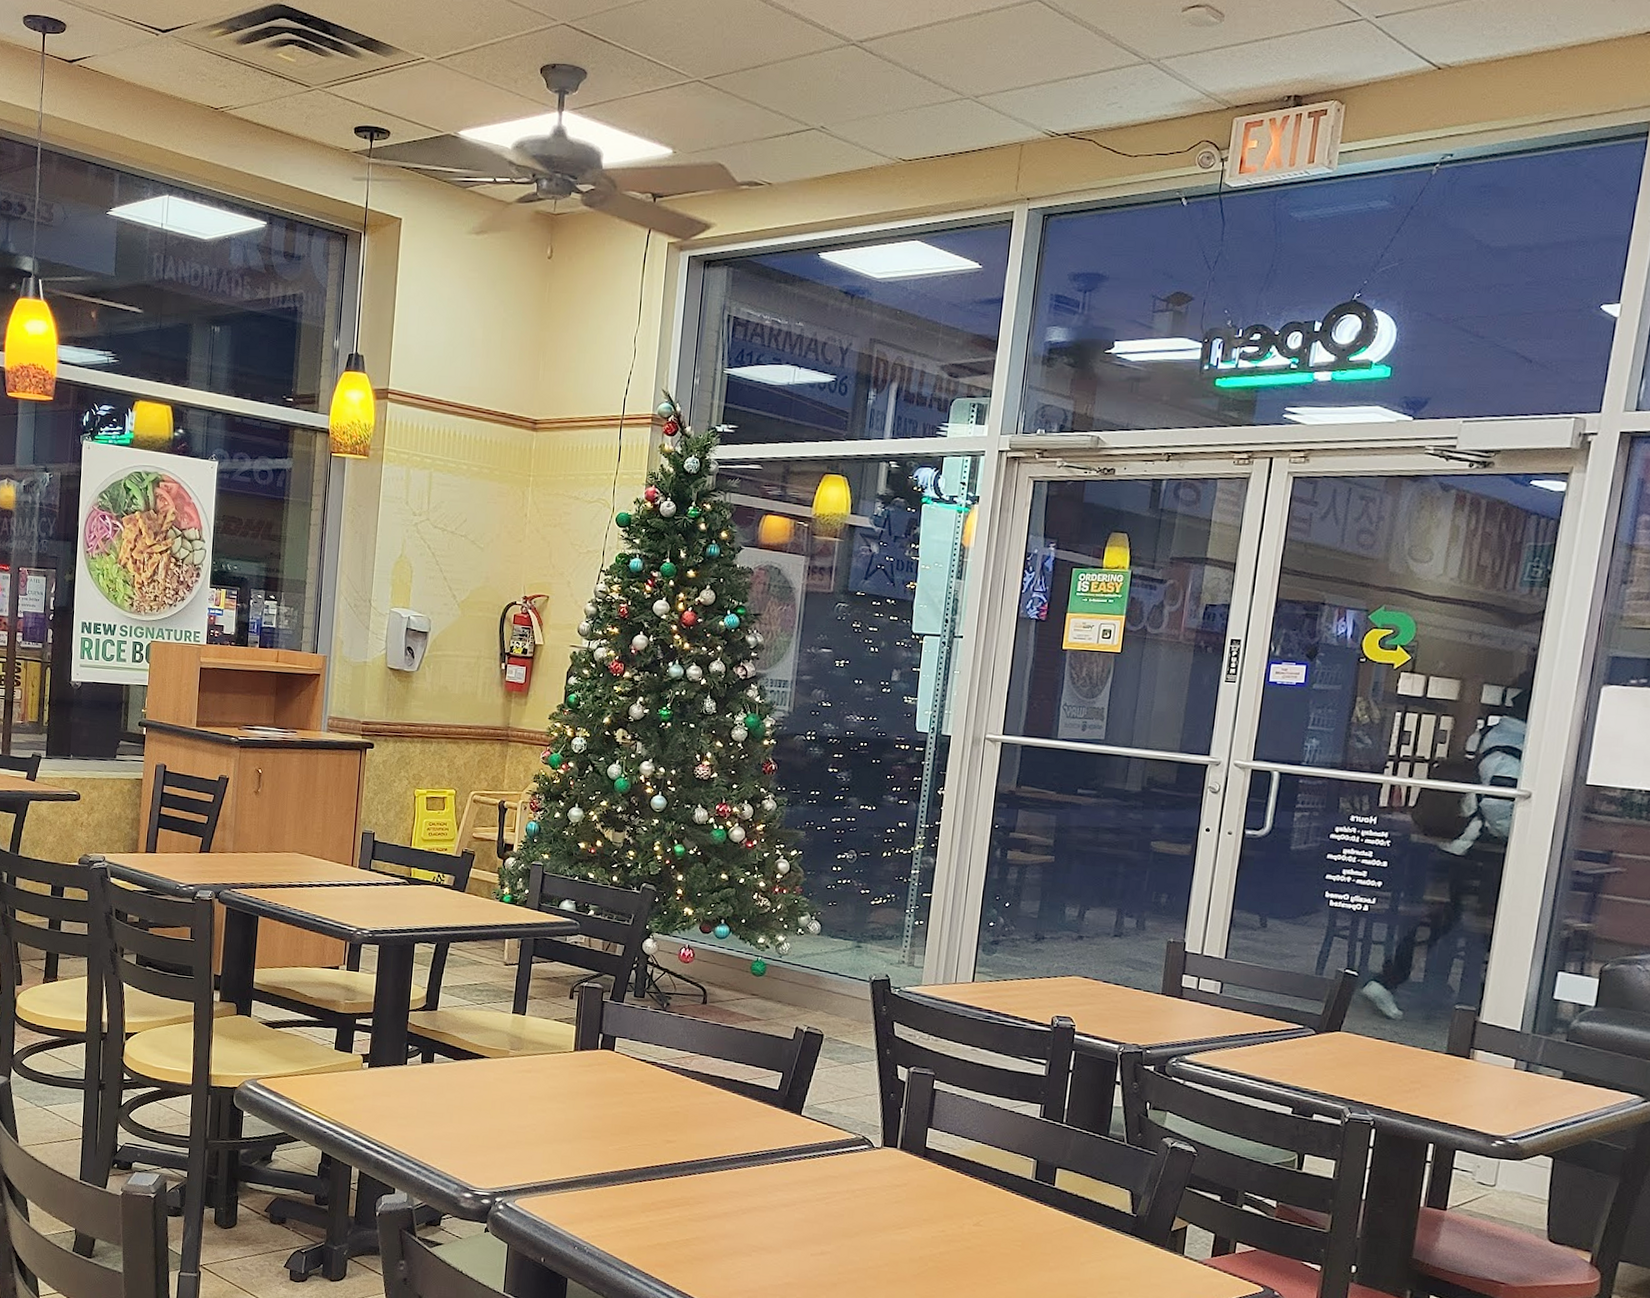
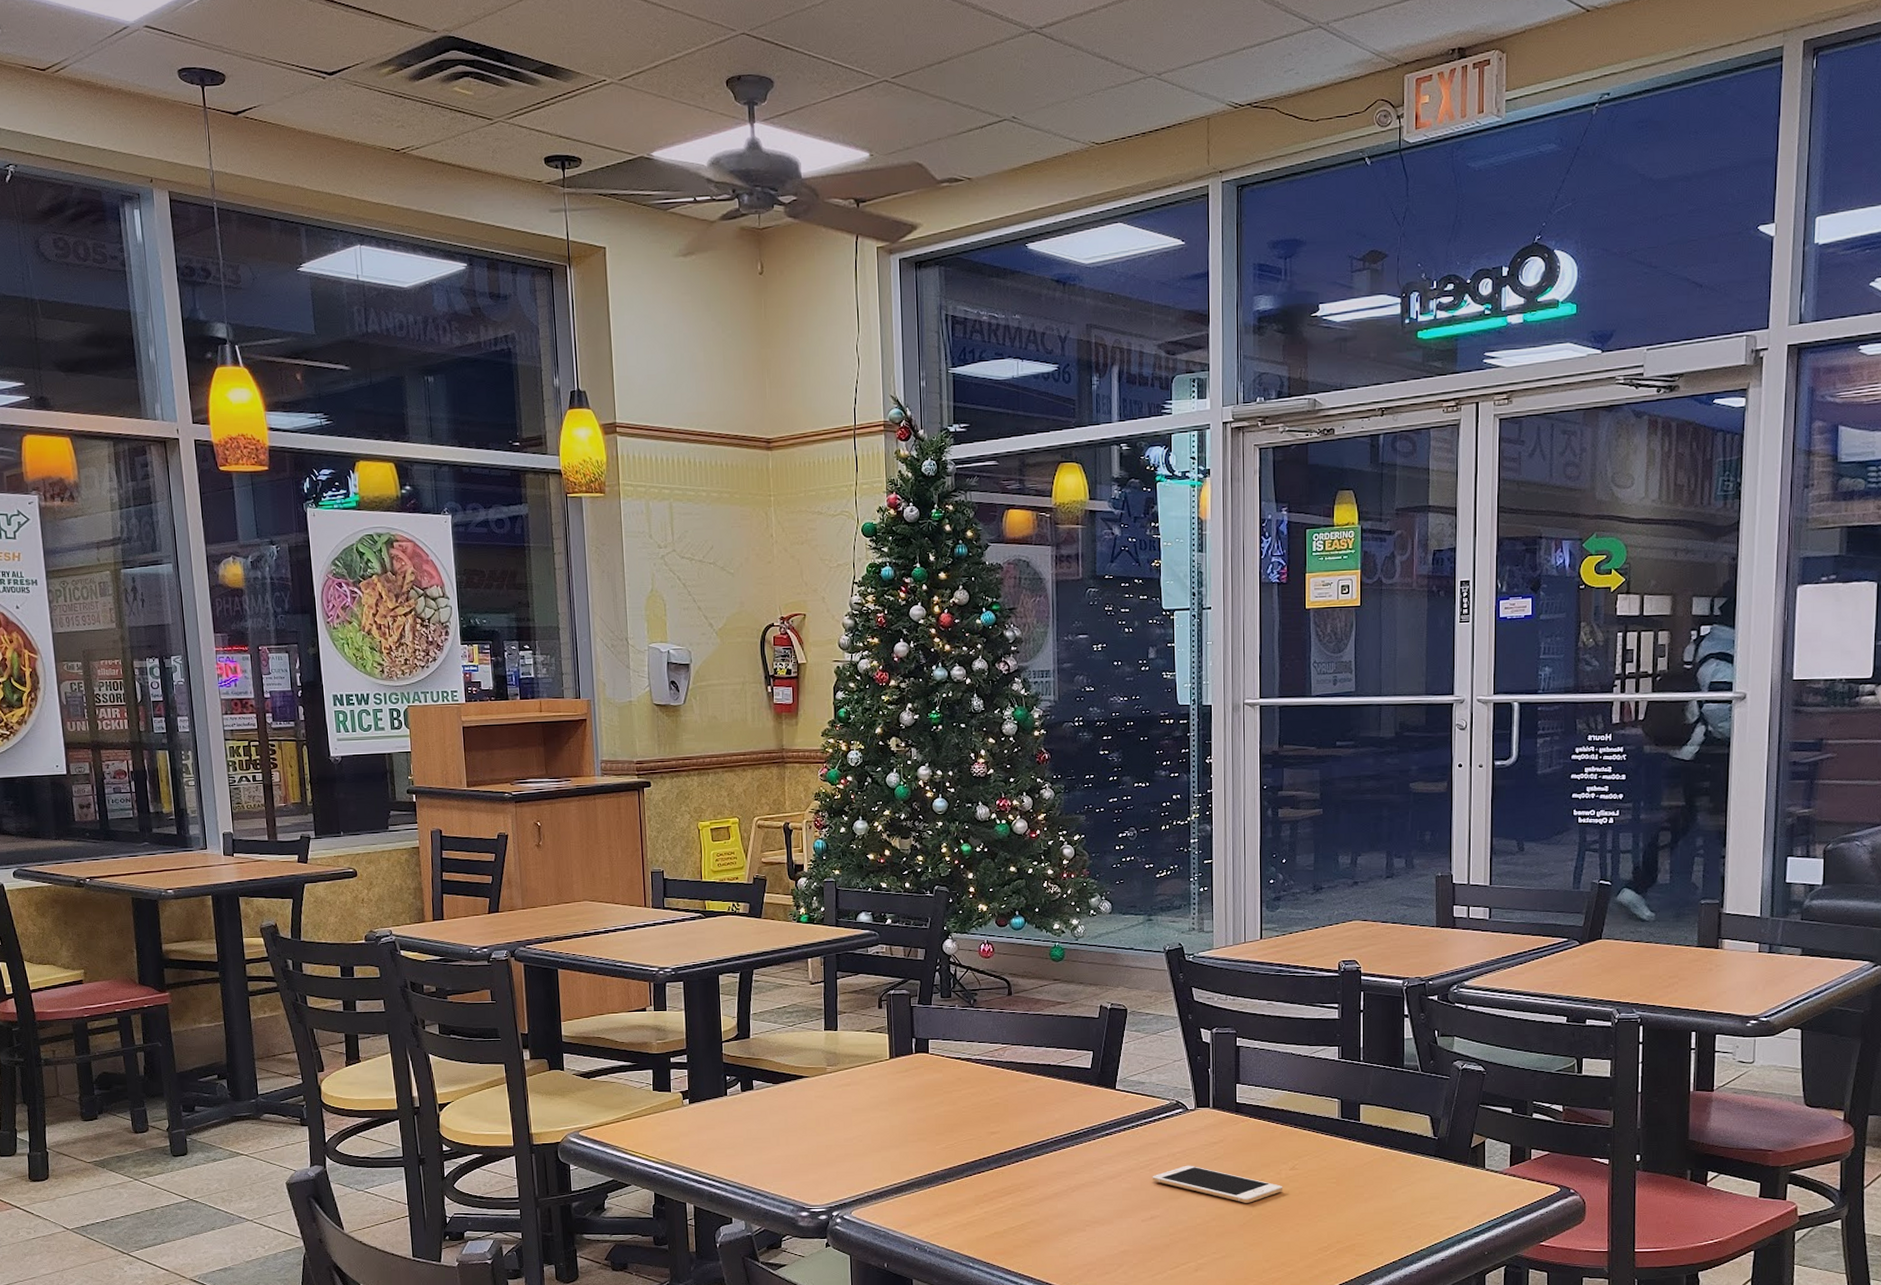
cell phone: none [827,1204,964,1254] -> present [1152,1165,1283,1203]

